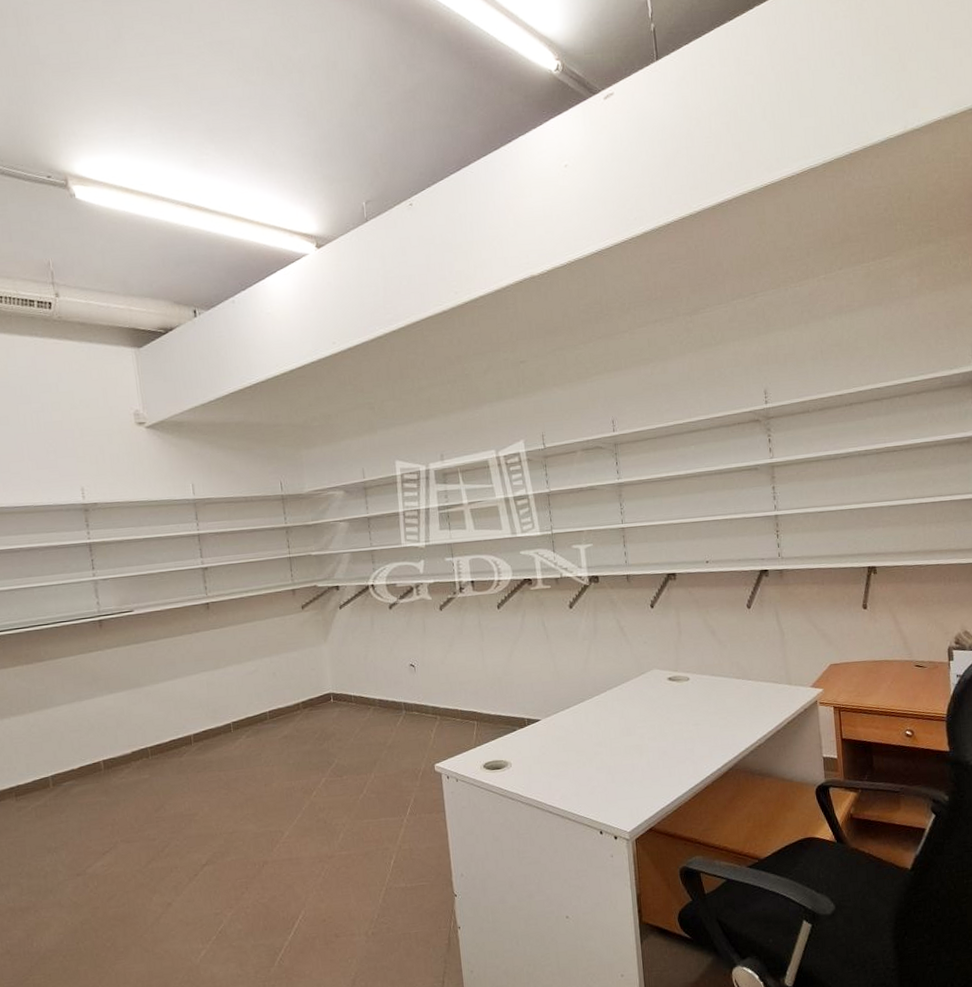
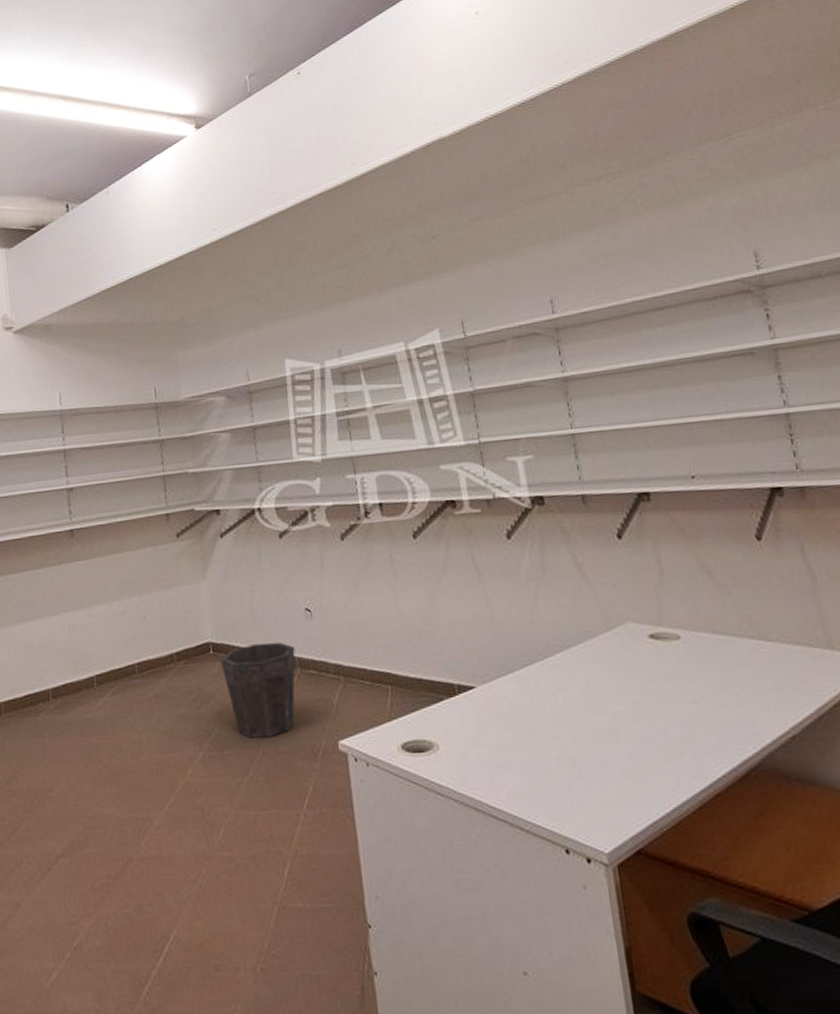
waste bin: none [339,691,402,766] -> present [220,642,295,738]

